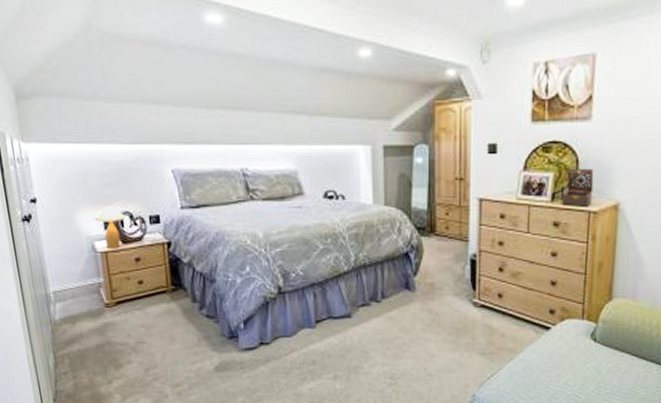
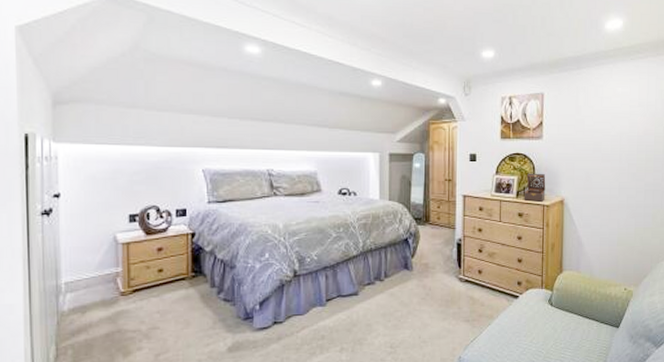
table lamp: present [95,204,126,249] -> none [120,199,152,240]

